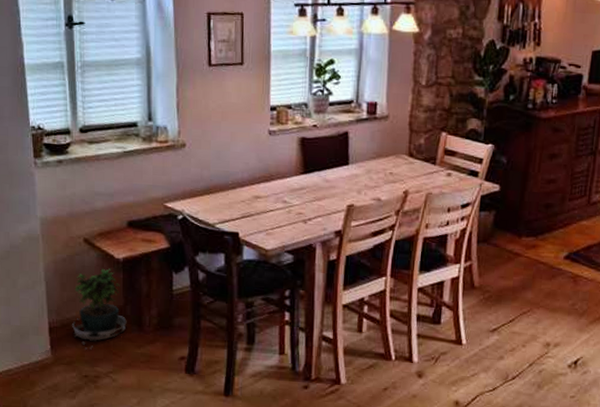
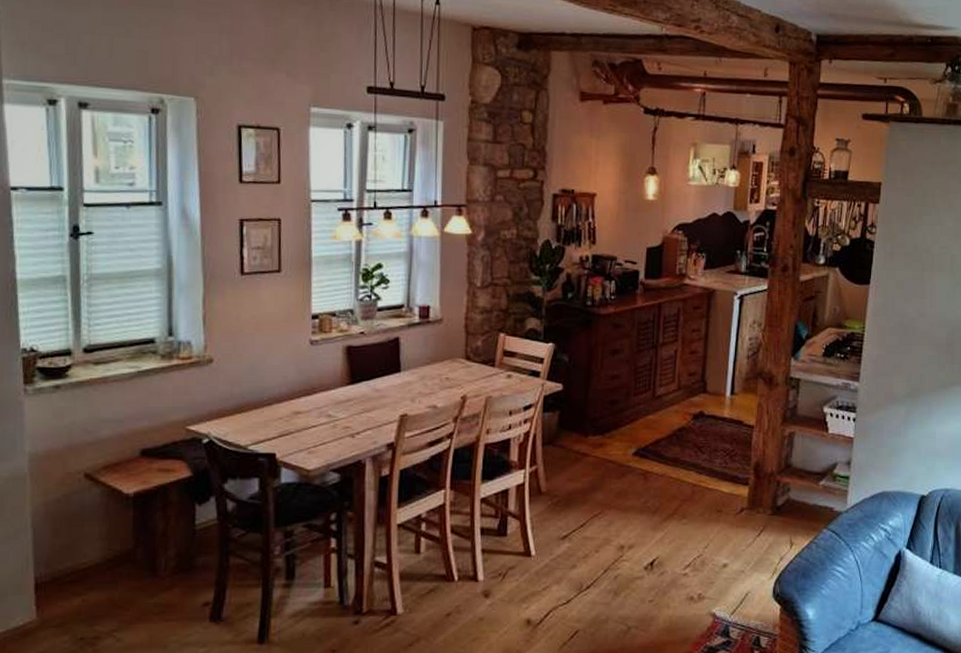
potted plant: present [72,268,127,350] -> none [66,506,137,606]

